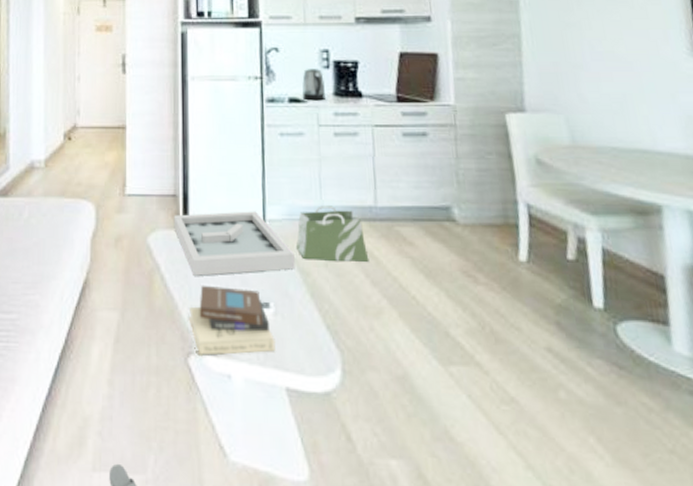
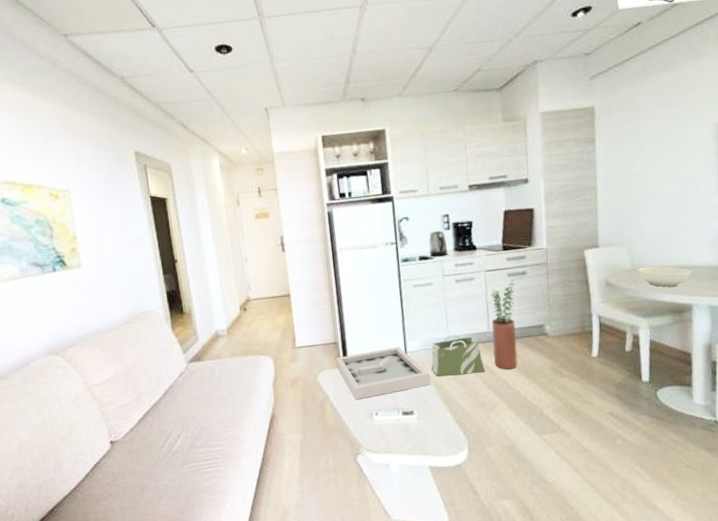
books: present [189,285,276,356] -> none [354,404,420,454]
vase: none [379,141,414,263] -> present [491,279,518,370]
bowl: none [580,145,658,178] -> present [638,266,692,287]

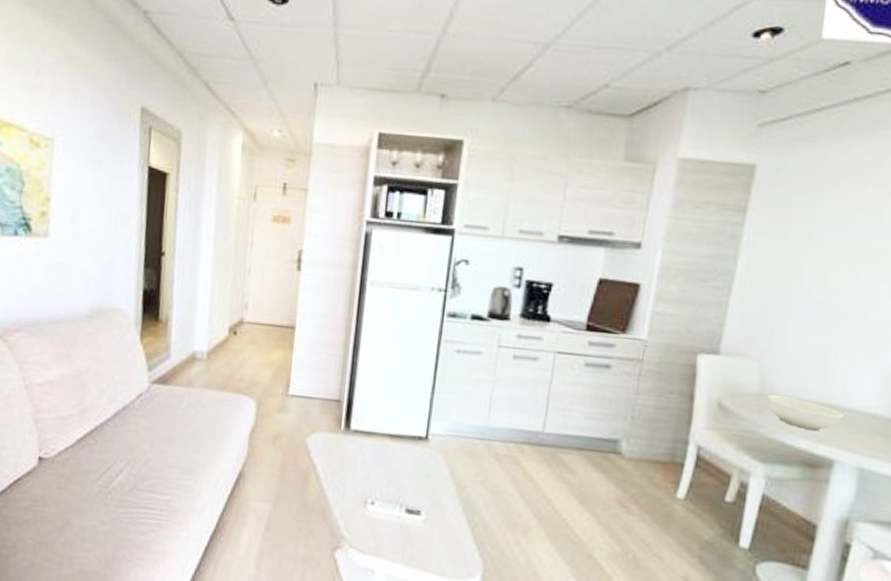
decorative tray: present [336,347,431,401] -> none [334,420,453,484]
grocery bag: present [431,335,485,377] -> none [456,425,527,483]
vase: present [491,279,518,370] -> none [541,371,592,488]

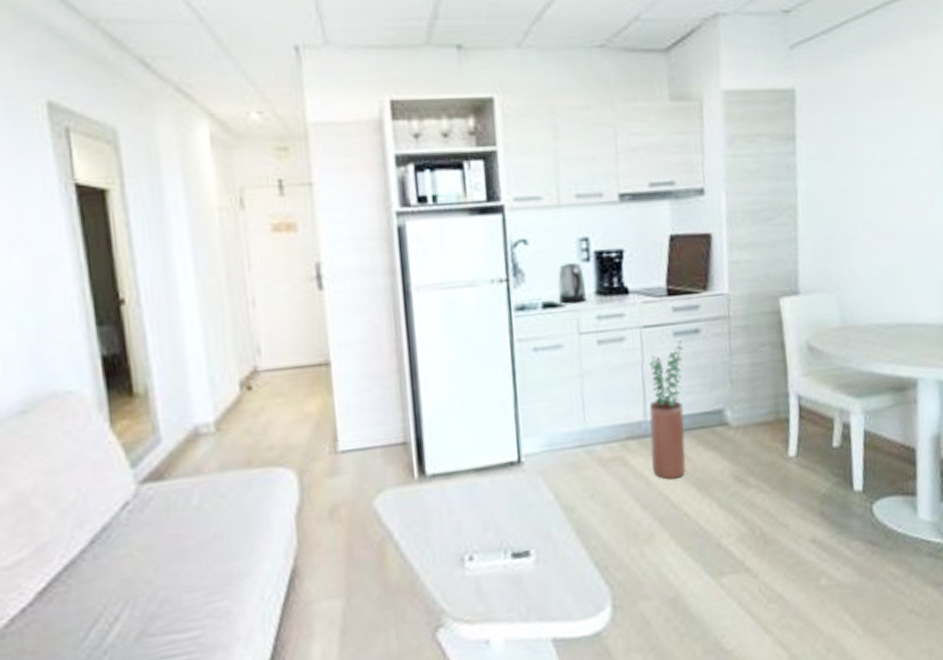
vase: none [541,371,592,488] -> present [649,340,686,480]
bowl: present [767,394,844,431] -> none [849,323,917,354]

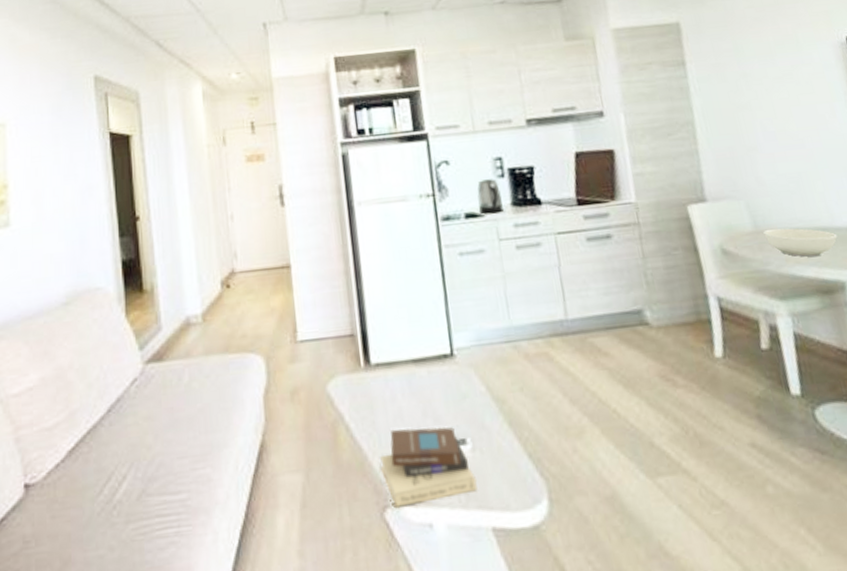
books: none [434,539,539,627] -> present [380,427,477,508]
vase: present [649,340,686,480] -> none [566,245,611,376]
bowl: none [849,323,917,354] -> present [763,228,837,257]

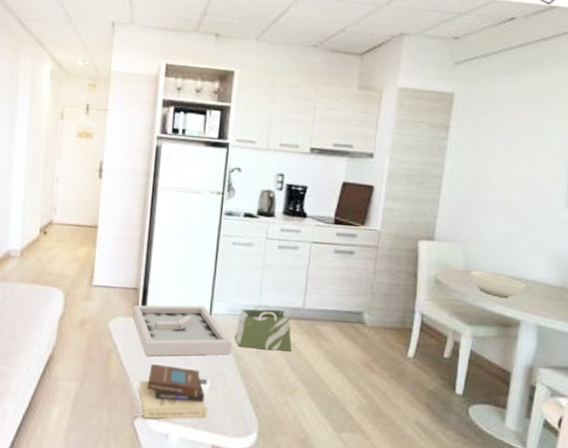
decorative tray: none [353,341,490,422] -> present [132,305,232,357]
grocery bag: none [487,324,566,387] -> present [235,305,292,352]

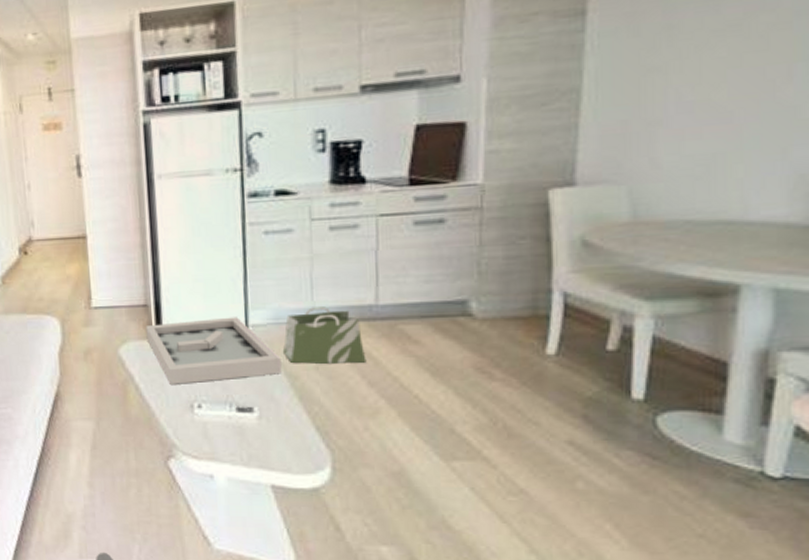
books: present [138,363,208,419] -> none [167,392,260,458]
kettle: present [255,189,277,218] -> none [291,153,320,192]
bowl: present [470,271,525,298] -> none [643,219,746,255]

